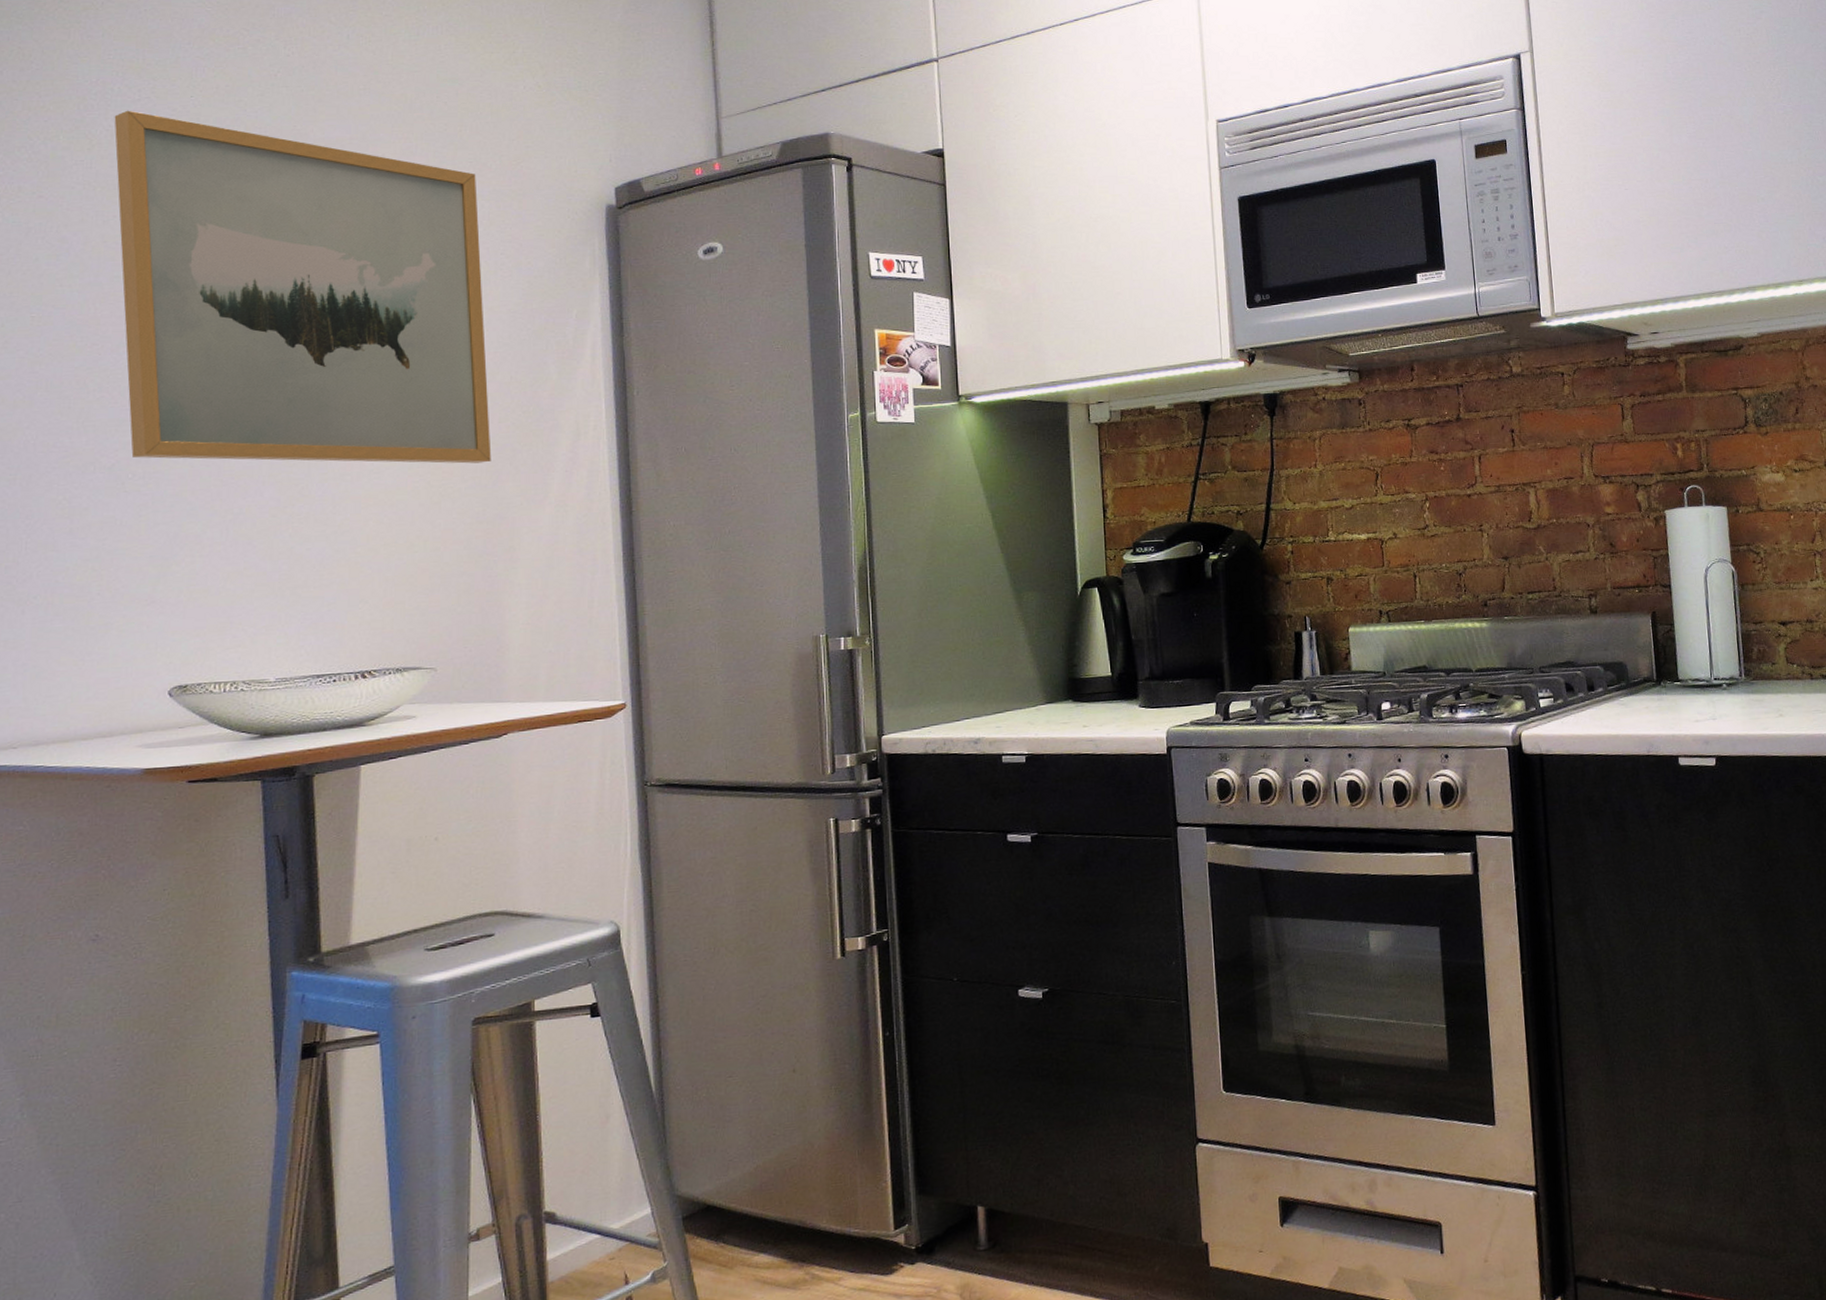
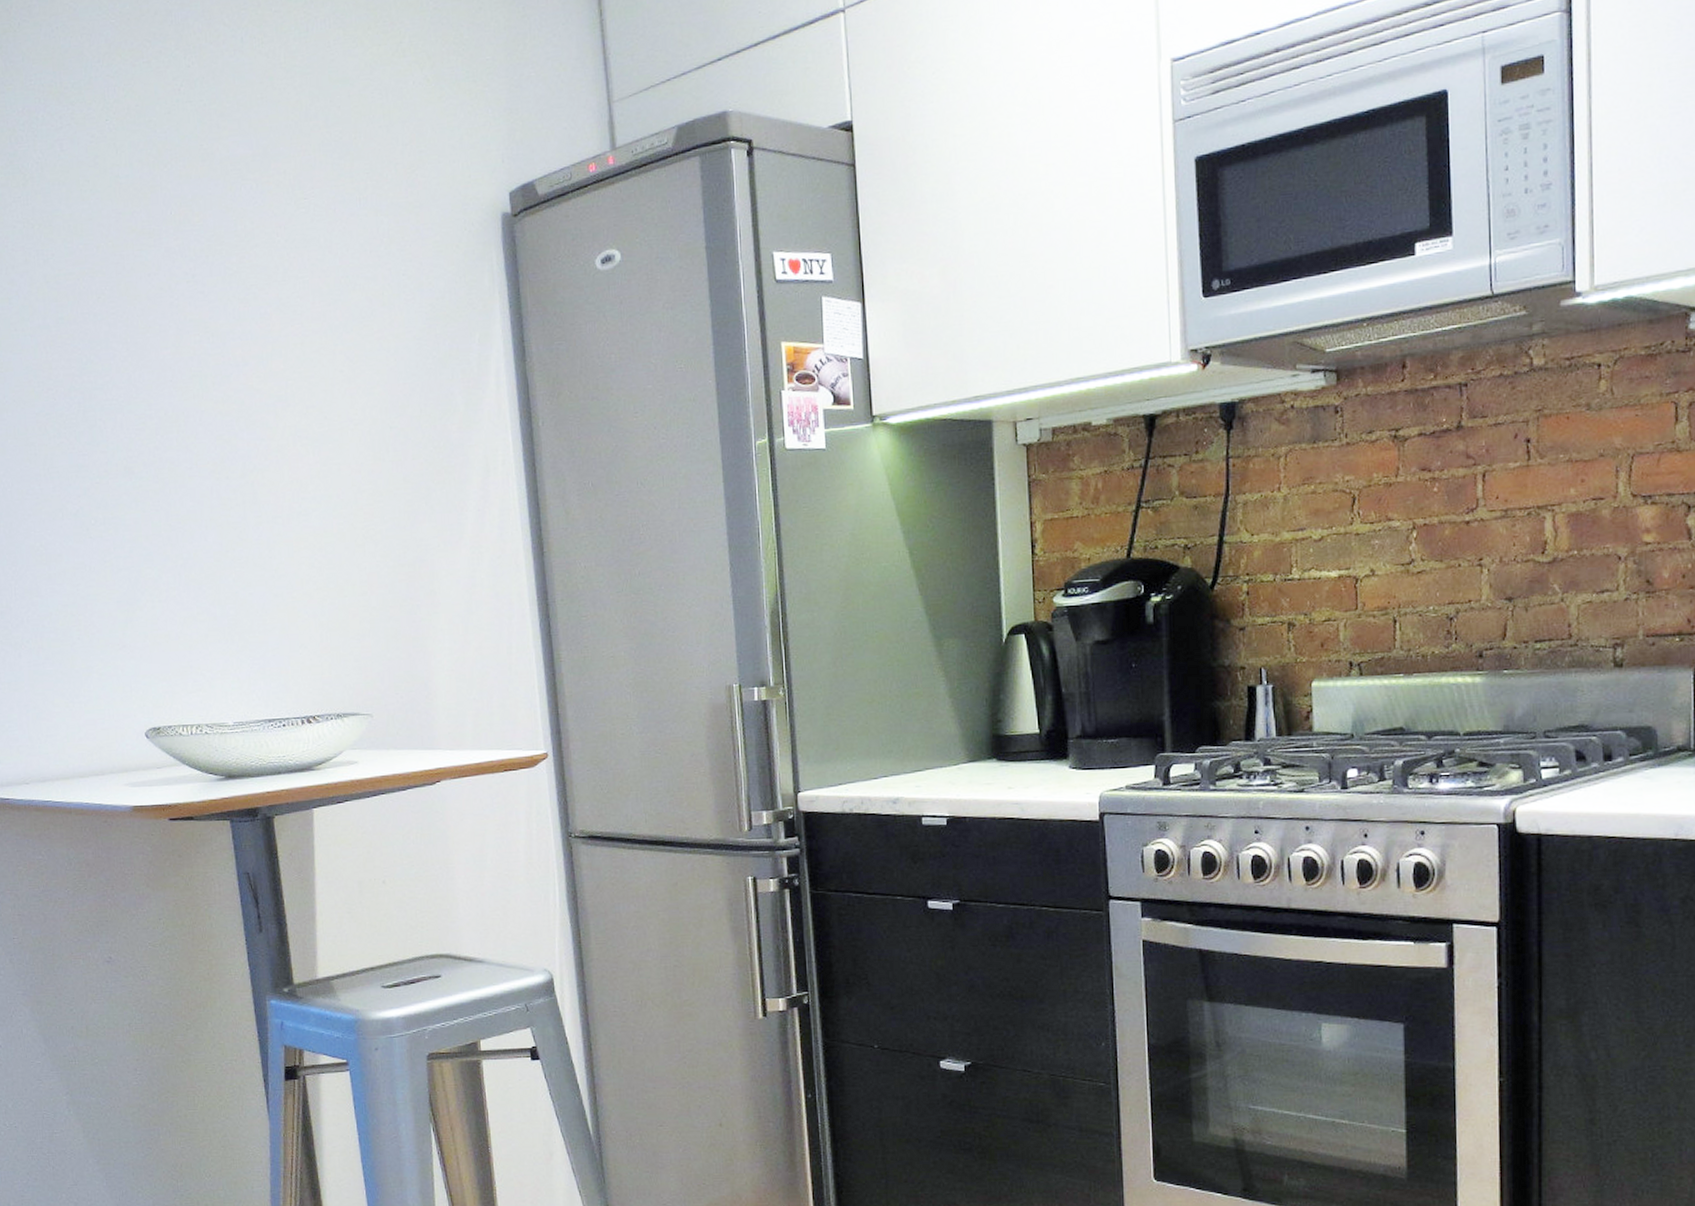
wall art: present [114,110,492,464] -> none [41,139,408,504]

